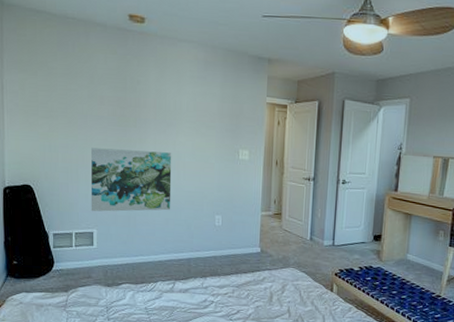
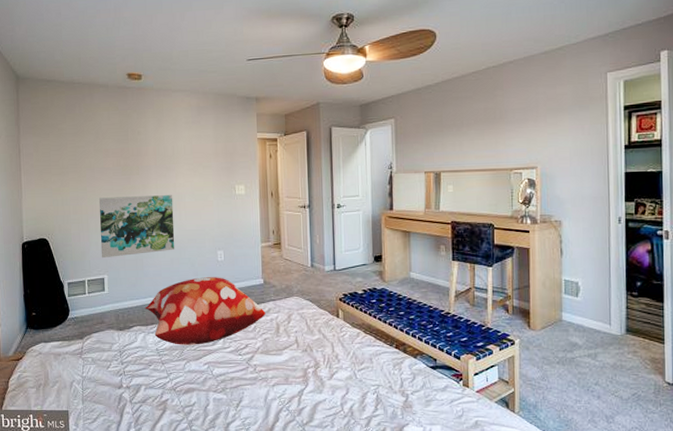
decorative pillow: none [135,240,260,307] -> present [144,277,266,345]

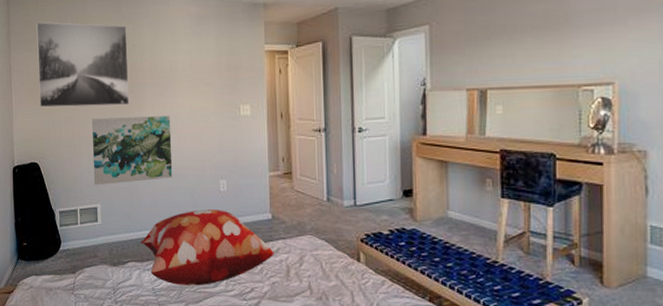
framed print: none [45,109,135,188] -> present [36,22,130,108]

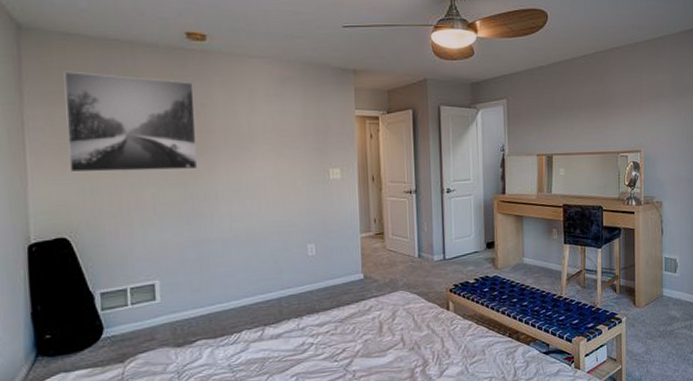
wall art: present [92,116,173,186] -> none [147,180,253,260]
decorative pillow: present [139,209,274,286] -> none [212,274,367,358]

